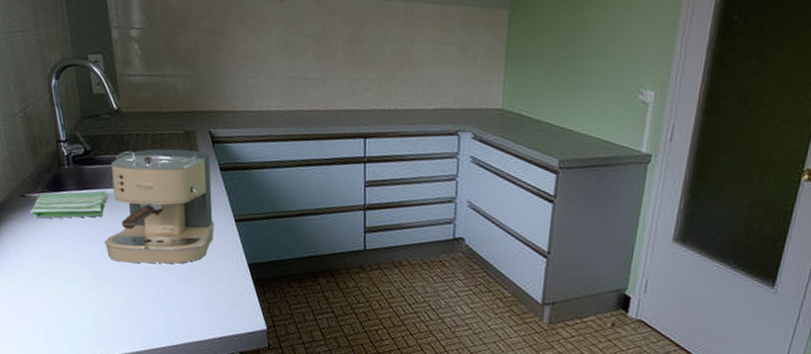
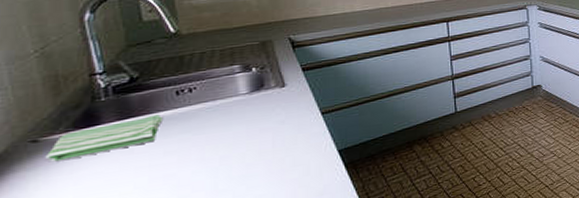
coffee maker: present [105,148,214,264] -> none [157,57,298,185]

